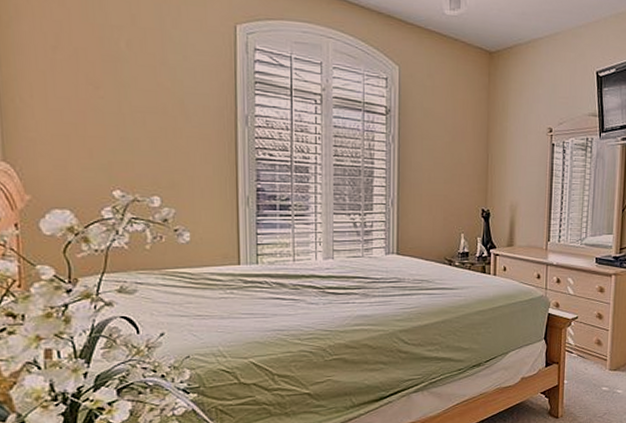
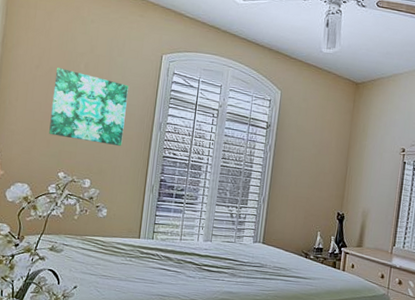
wall art: none [84,48,197,151] -> present [49,68,129,147]

